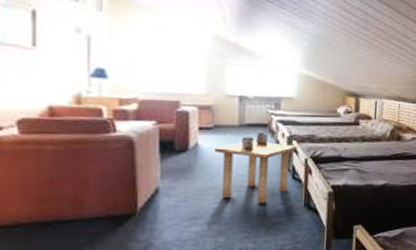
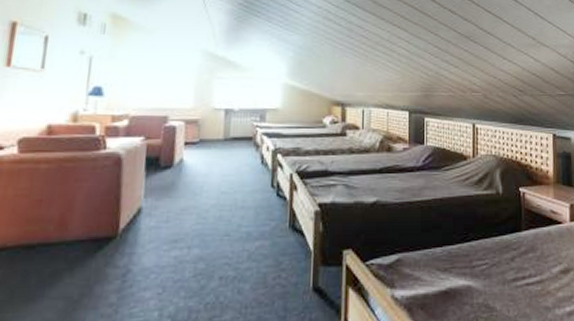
side table: present [215,133,297,204] -> none [199,147,282,225]

